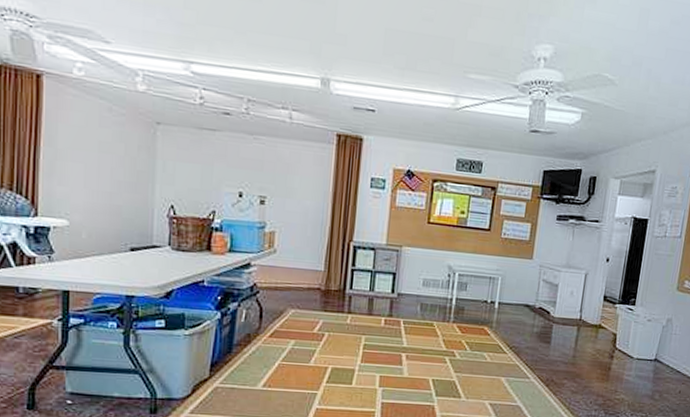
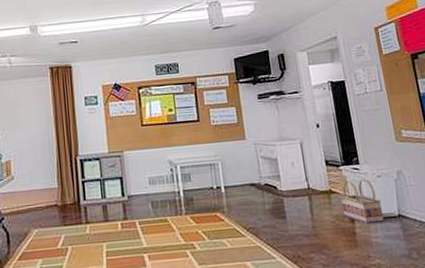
basket: none [604,318,644,363] -> present [340,178,384,223]

